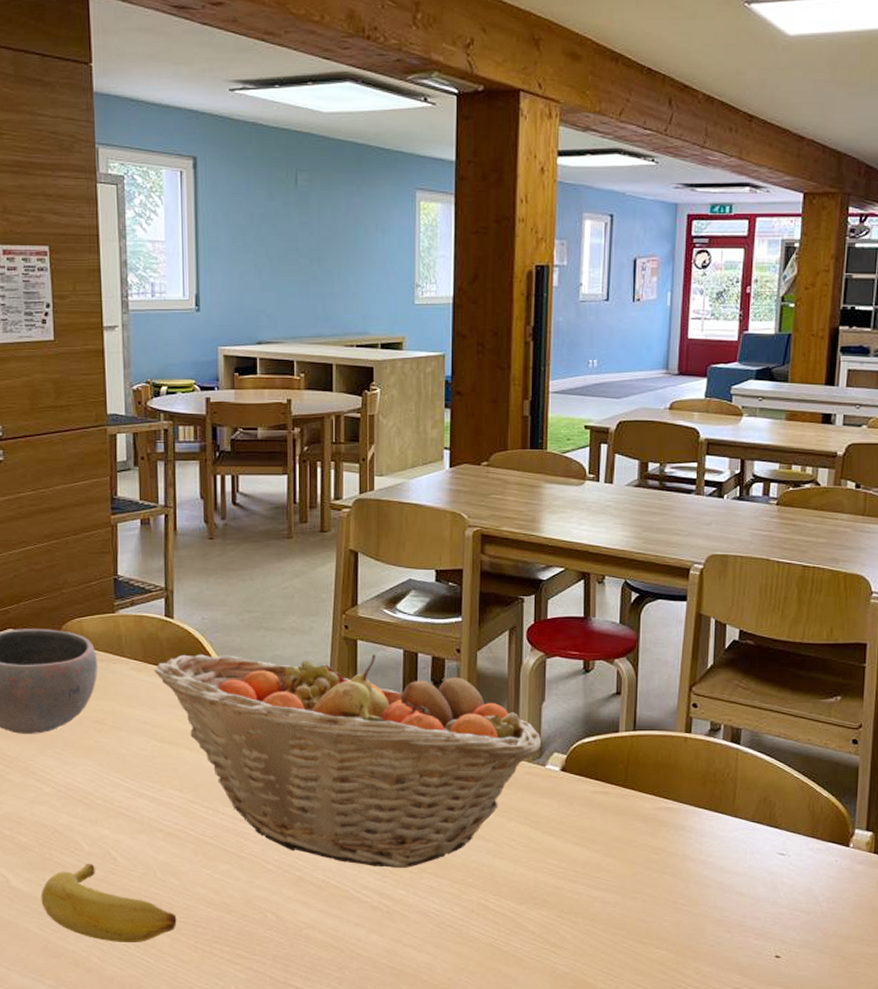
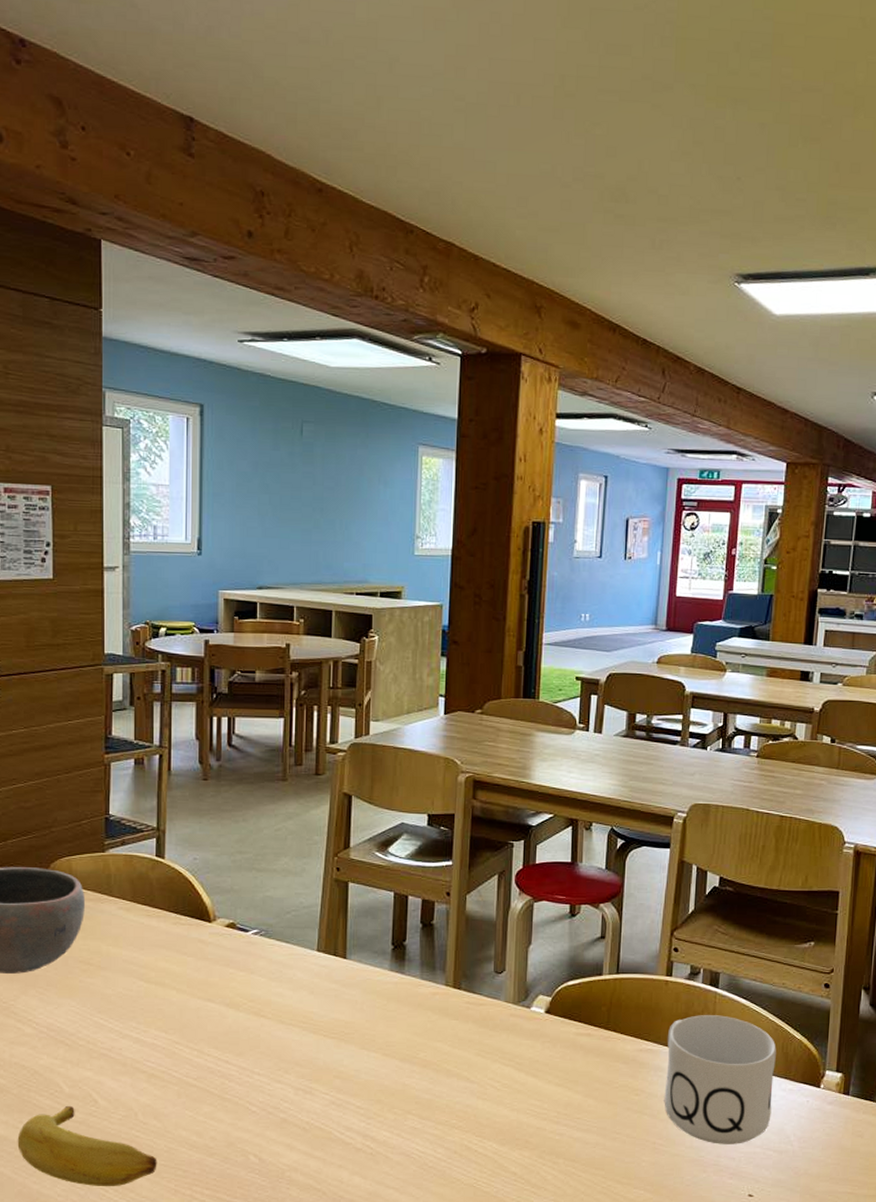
fruit basket: present [154,654,542,869] -> none [143,894,528,1110]
mug: none [685,772,802,905] -> present [664,1015,776,1144]

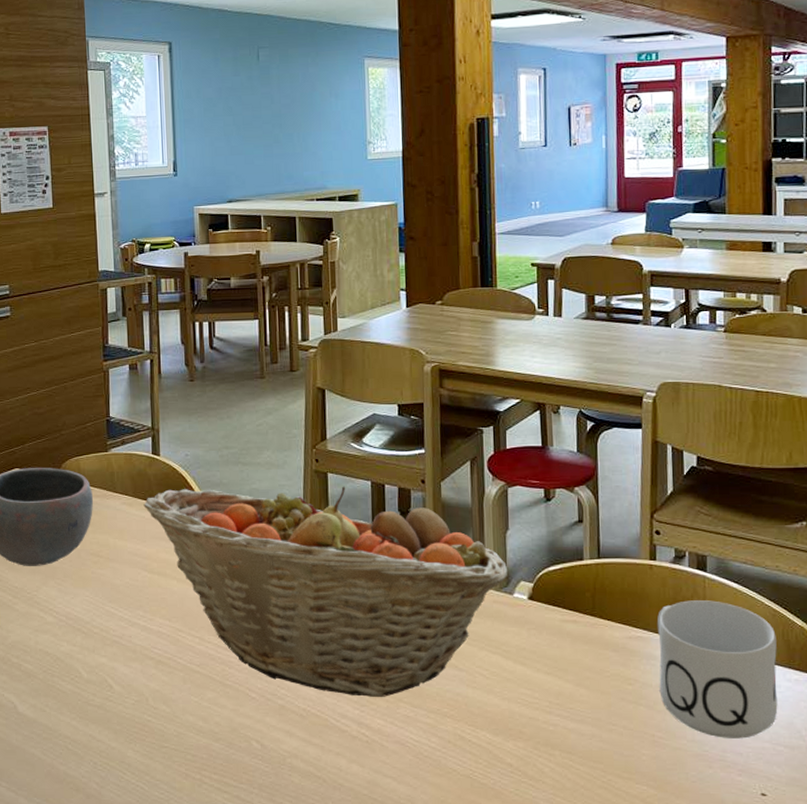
banana: present [17,1105,157,1187] -> none [44,690,169,770]
fruit basket: none [143,894,528,1110] -> present [143,486,508,698]

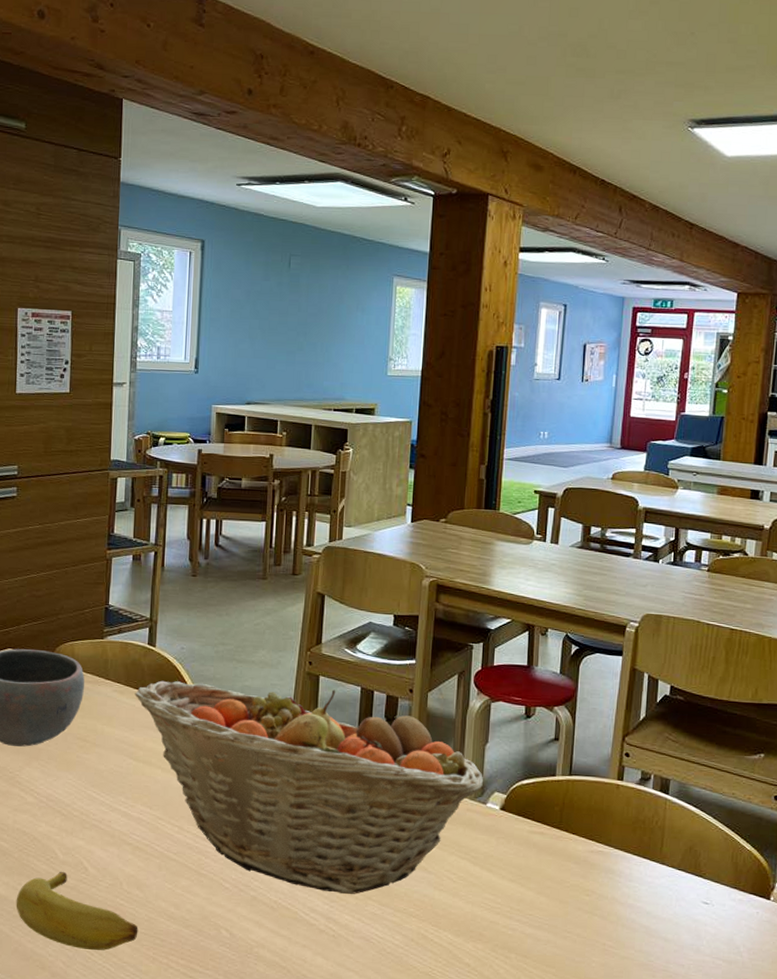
banana: none [44,690,169,770] -> present [16,871,138,951]
mug: present [656,600,778,739] -> none [614,820,726,952]

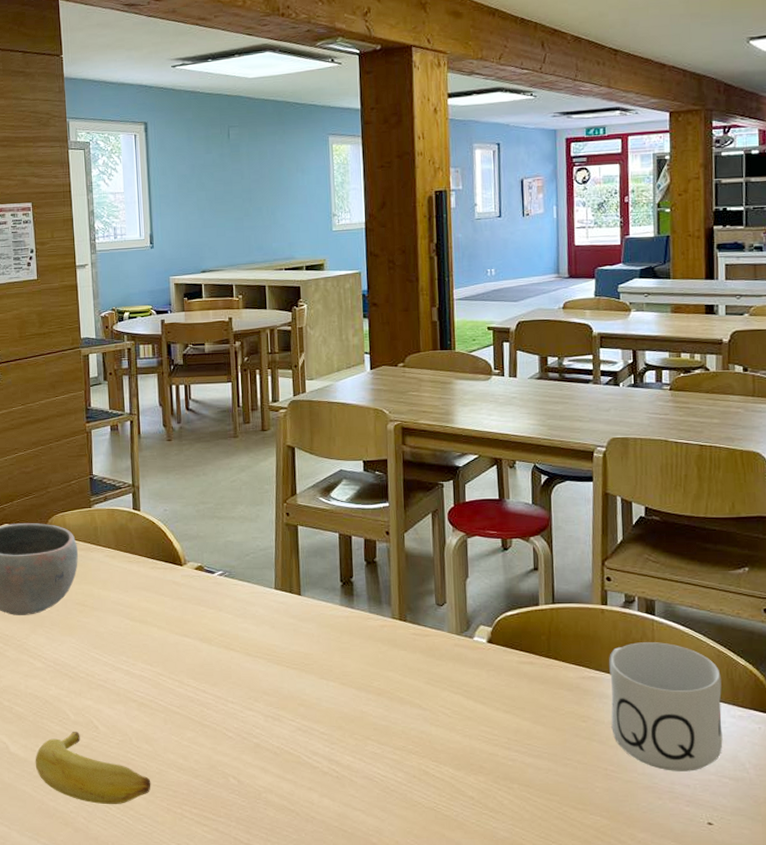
fruit basket: present [135,680,484,895] -> none [125,538,469,736]
mug: none [614,820,726,952] -> present [608,642,723,772]

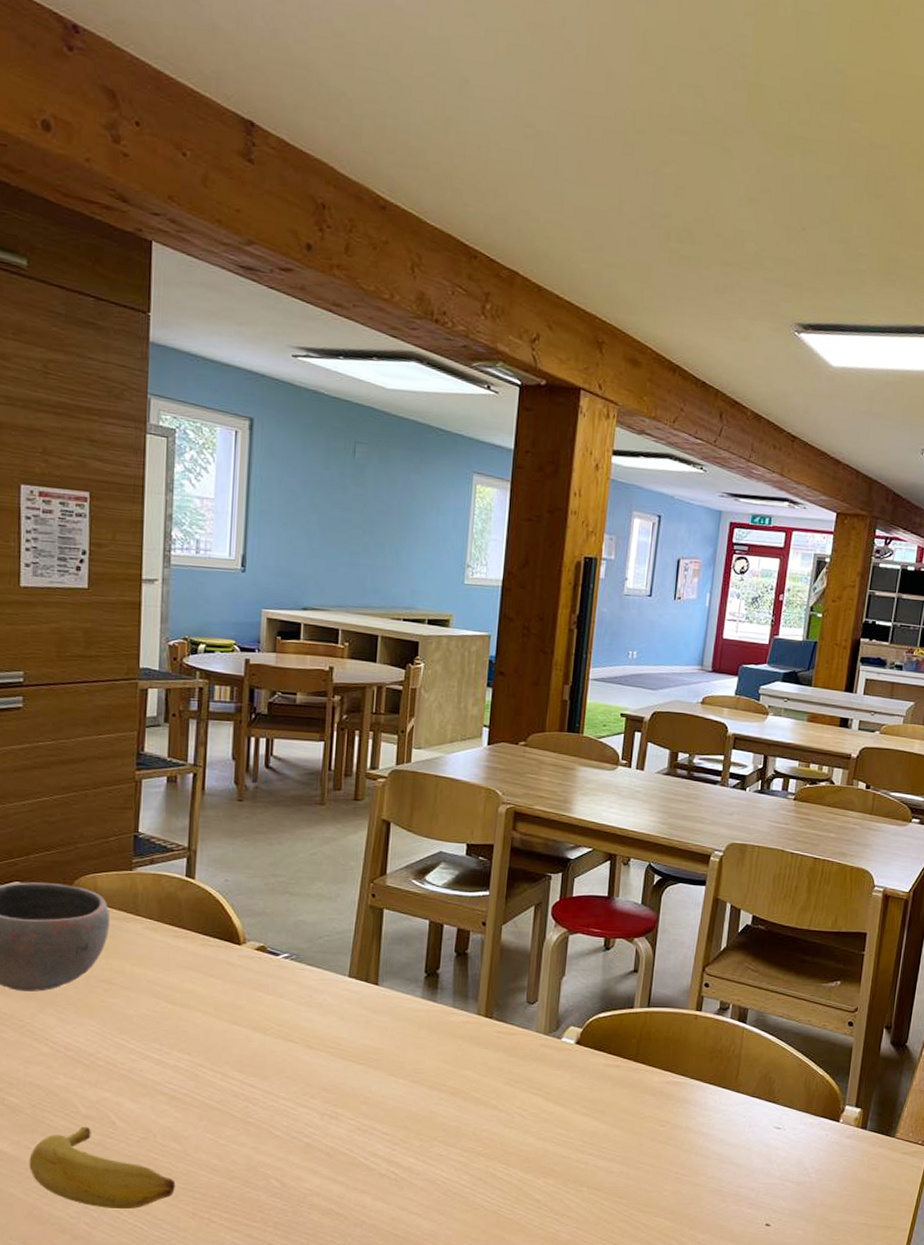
mug: present [608,642,723,772] -> none [688,1049,799,1175]

